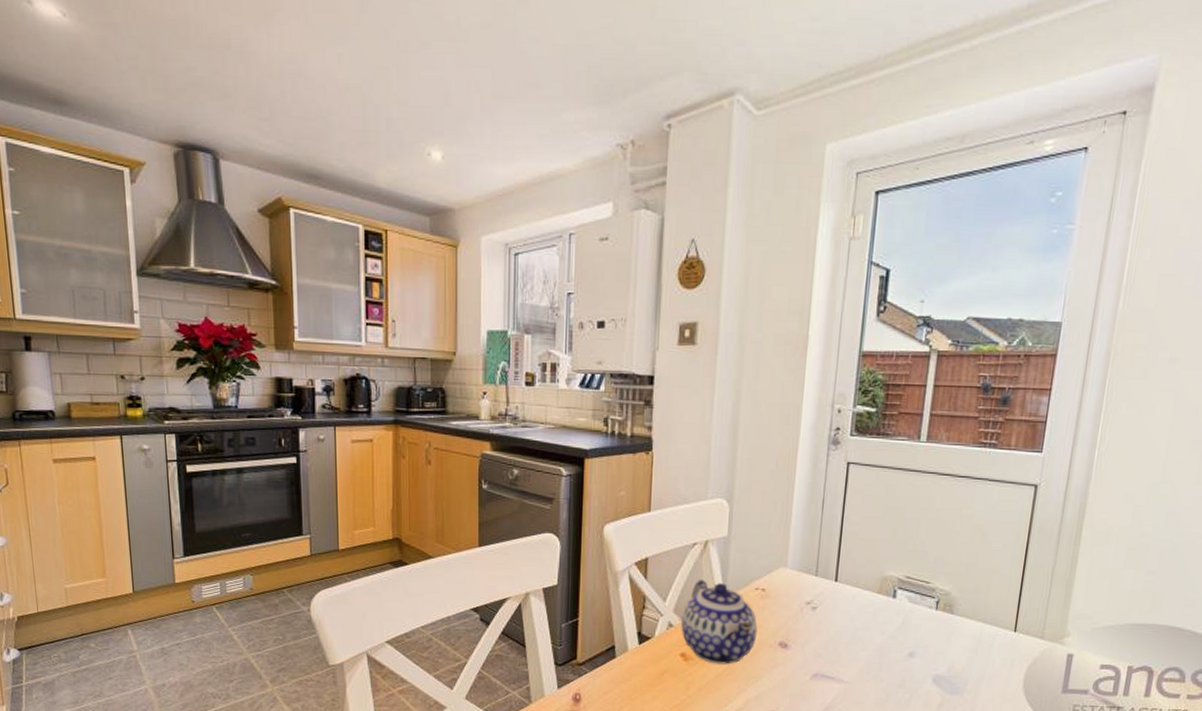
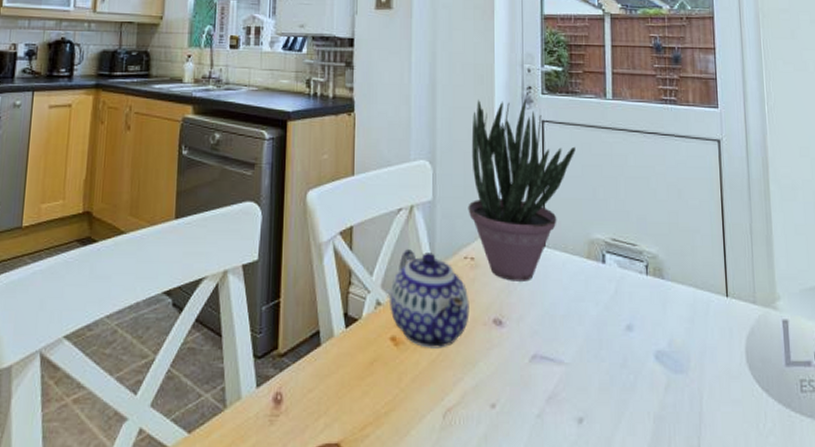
potted plant: none [762,440,880,612] -> present [468,98,576,282]

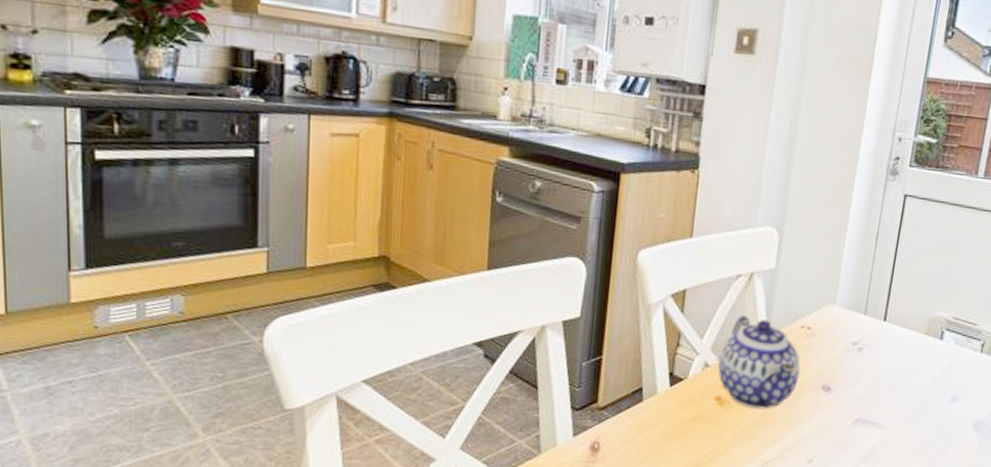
potted plant: present [468,98,576,282] -> none [811,167,935,353]

